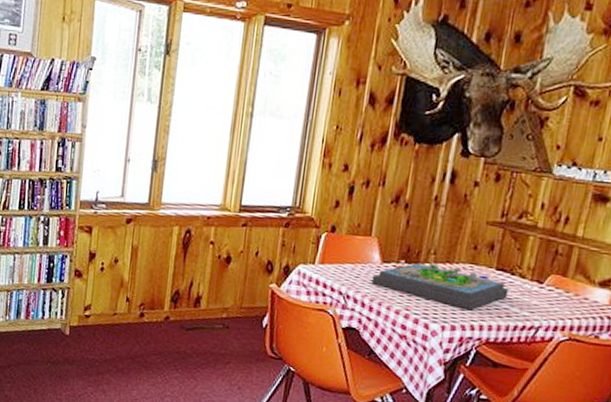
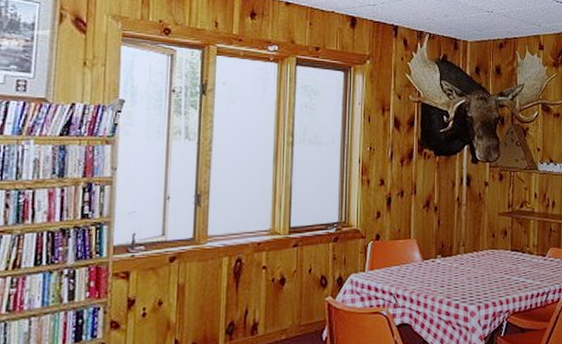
board game: present [371,263,509,310] -> none [416,254,523,288]

